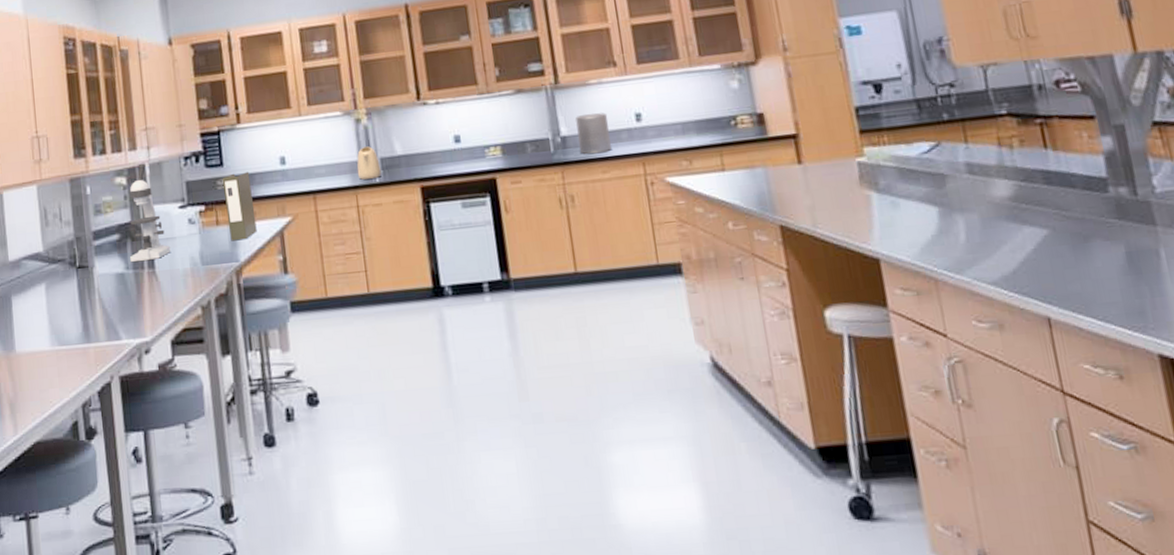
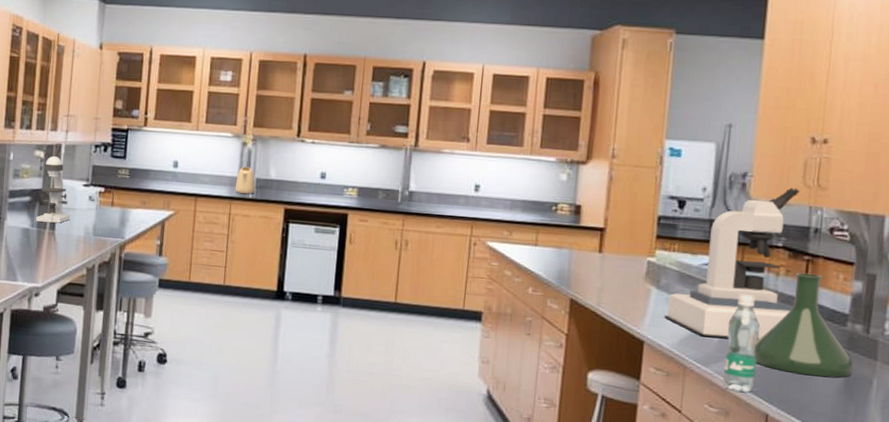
binder: present [222,171,257,241] -> none [121,166,146,222]
container: present [575,113,612,155] -> none [422,177,452,211]
microscope: none [893,43,1042,240] -> present [664,187,800,340]
bottle: none [970,178,1024,297] -> present [723,294,761,392]
flask: none [1009,138,1133,261] -> present [754,272,854,378]

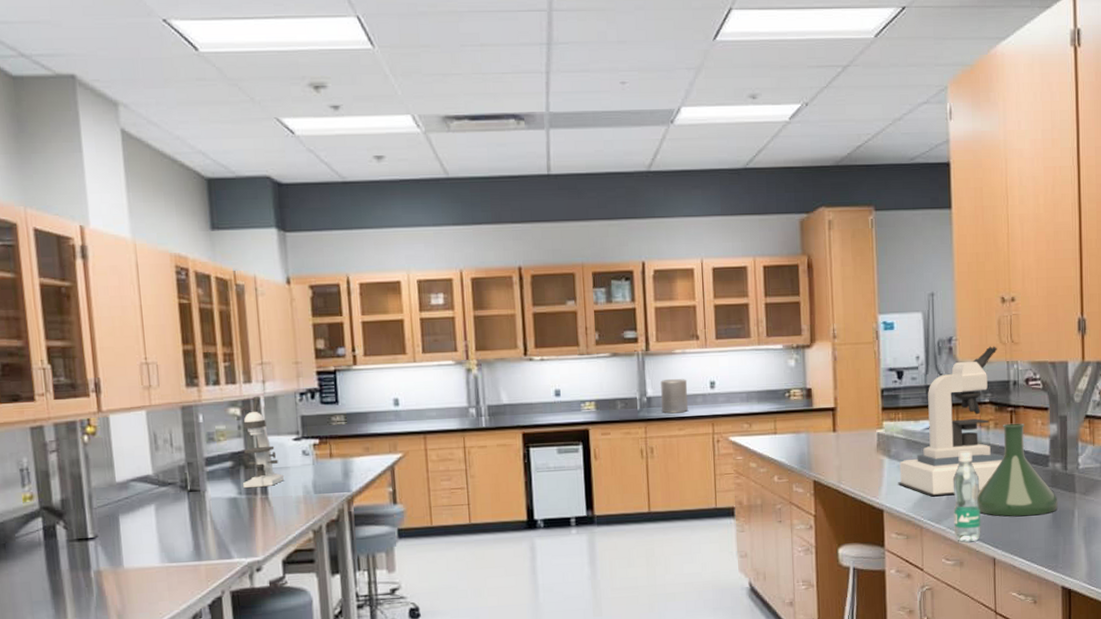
kettle: present [235,166,255,195] -> none [465,394,488,425]
container: none [422,177,452,211] -> present [661,379,688,414]

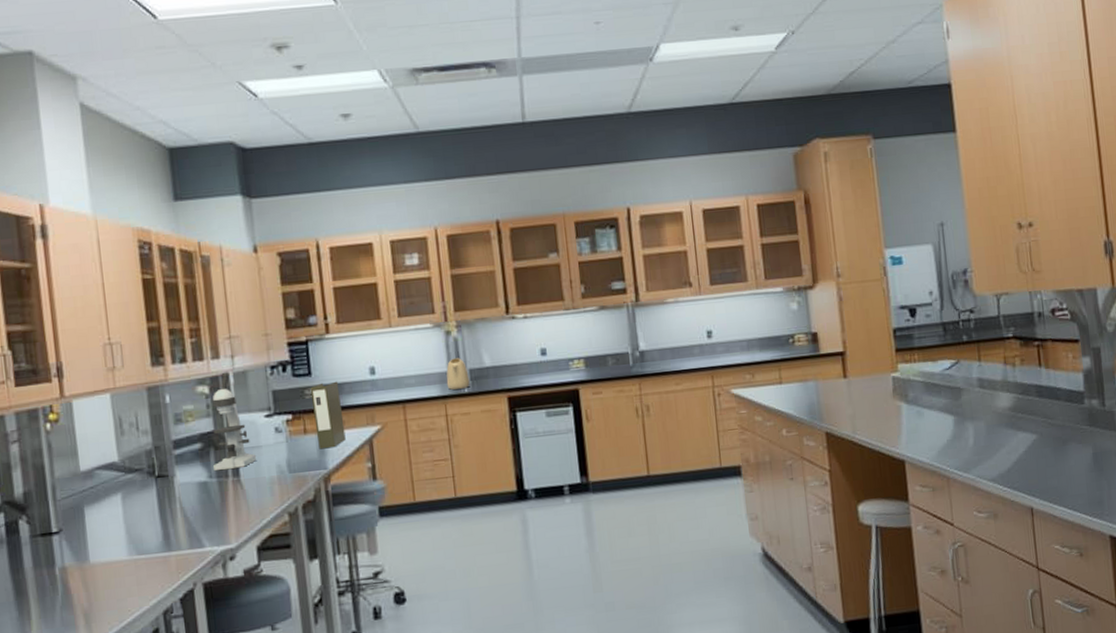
binder: none [336,410,369,473] -> present [310,381,346,450]
kettle: none [465,394,488,425] -> present [446,358,470,391]
container: present [661,379,688,414] -> none [653,329,684,368]
microscope: present [898,346,1005,497] -> none [919,276,1035,444]
bottle: present [952,451,981,542] -> none [978,391,1015,492]
flask: present [977,423,1058,517] -> none [1007,358,1099,461]

